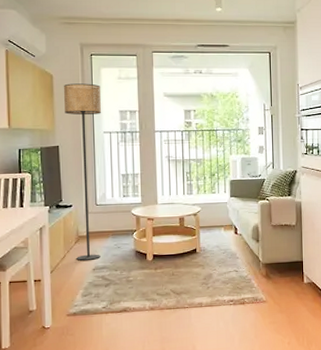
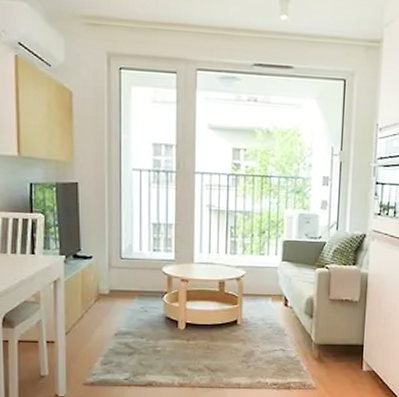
floor lamp: present [64,83,101,261] -> none [86,104,130,323]

